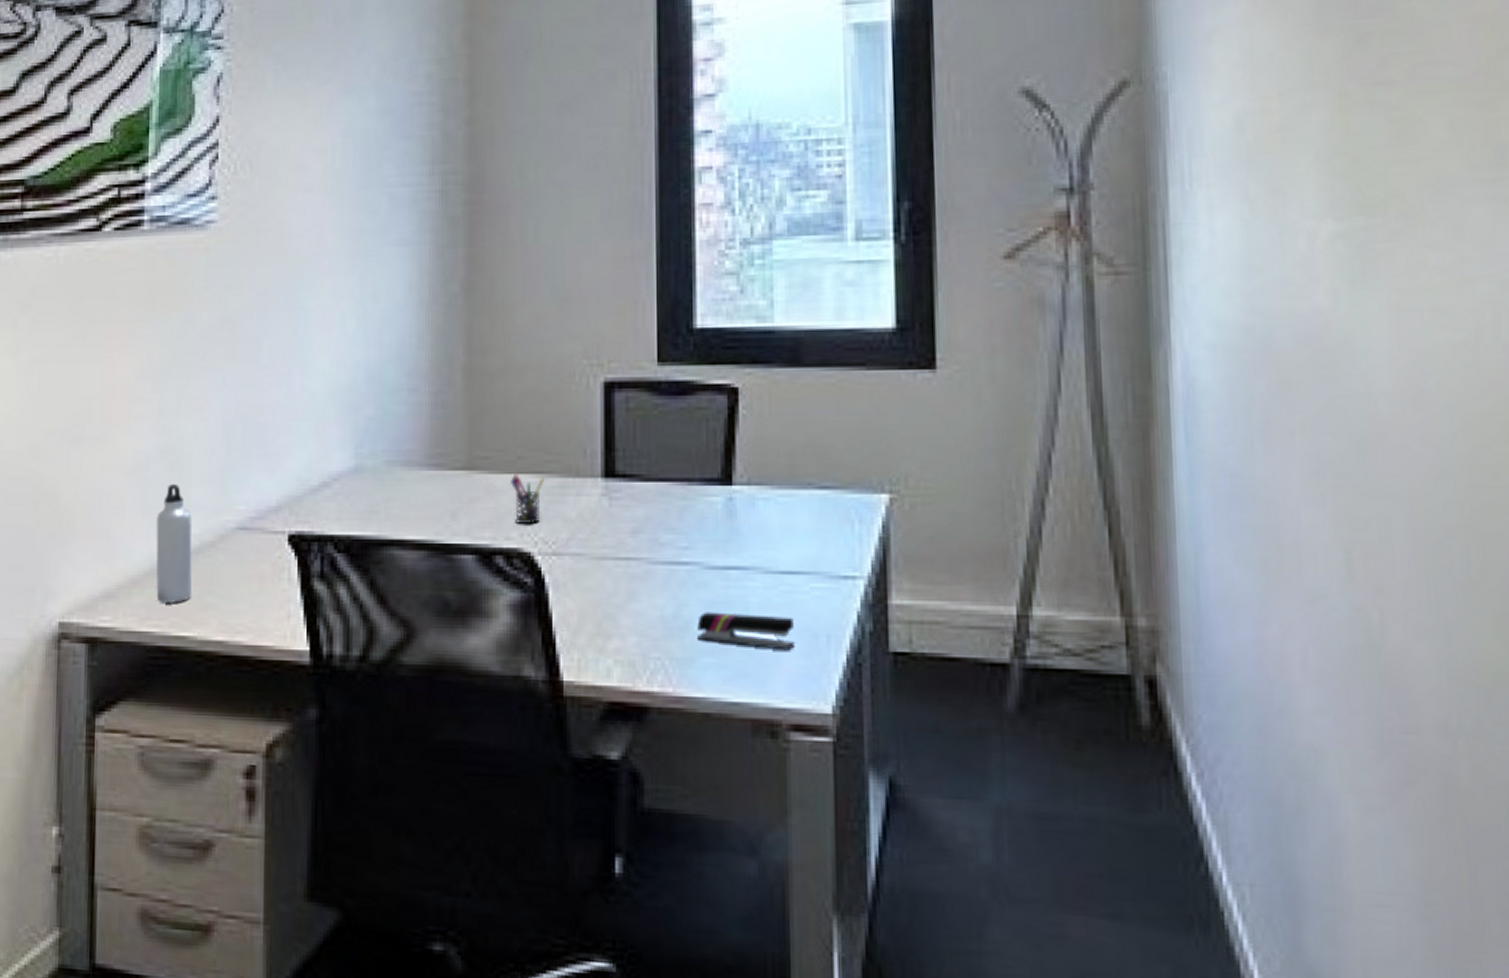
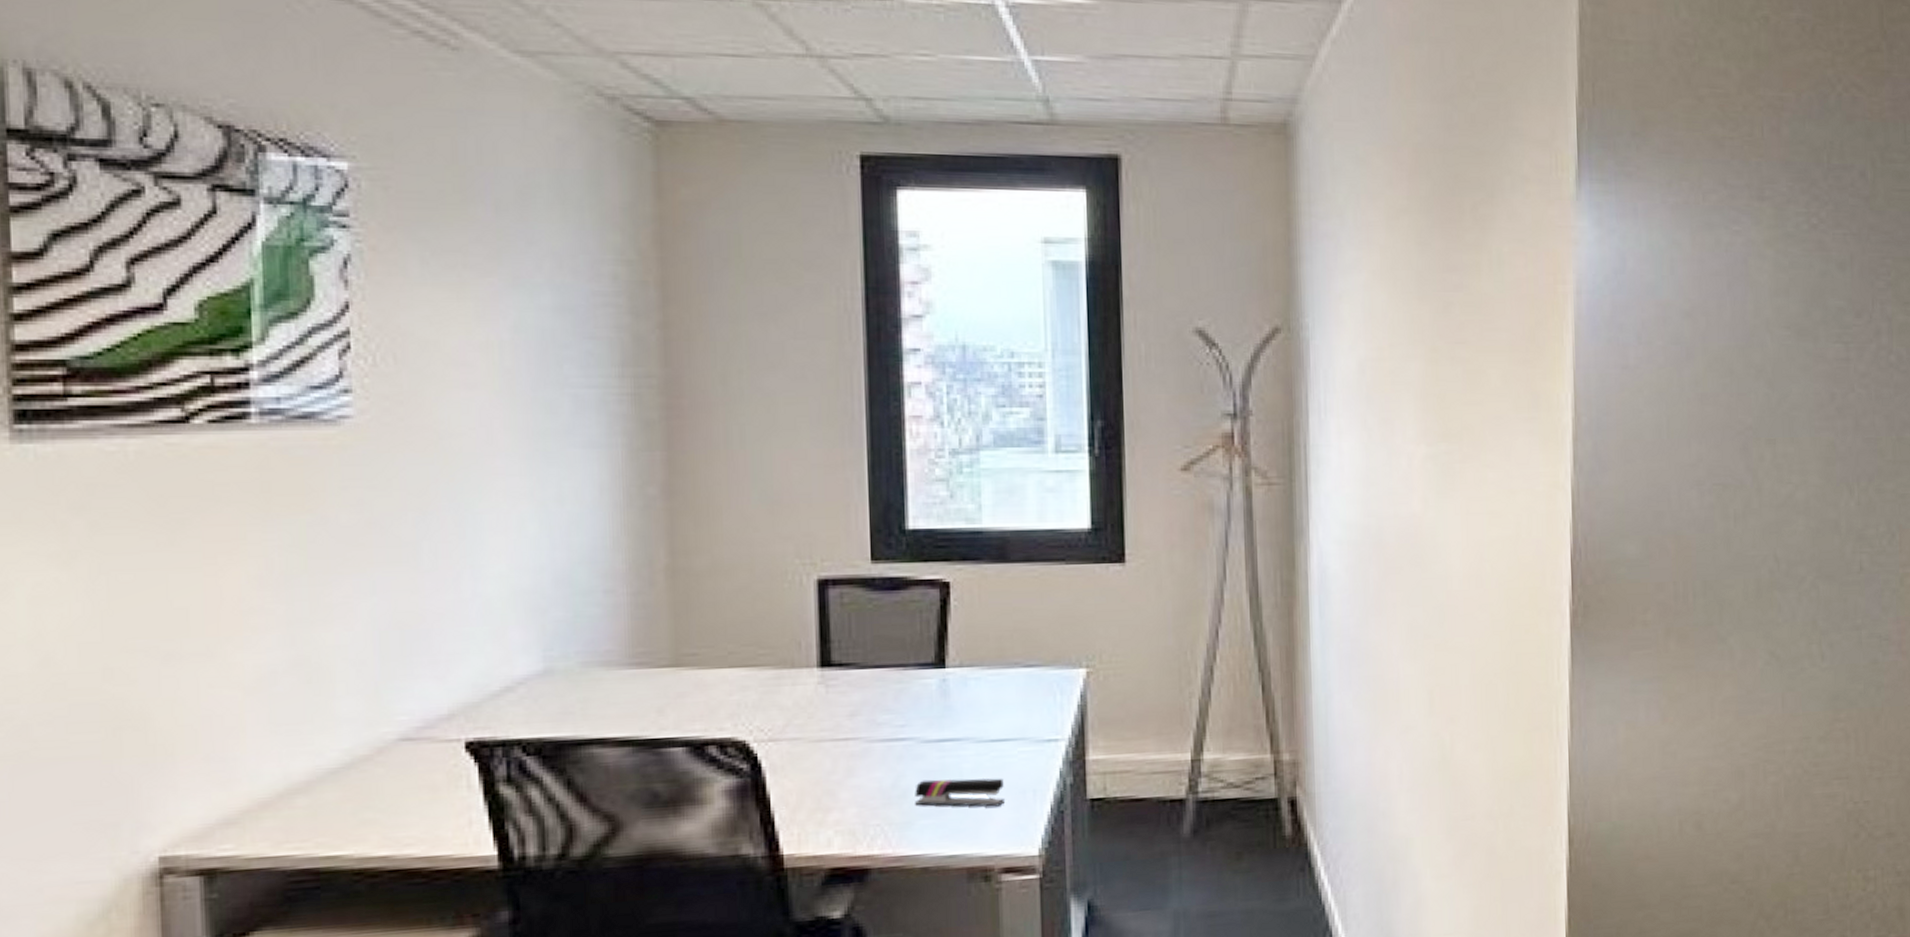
water bottle: present [156,484,193,603] -> none [290,698,343,824]
pen holder: present [511,472,546,524] -> none [722,667,759,715]

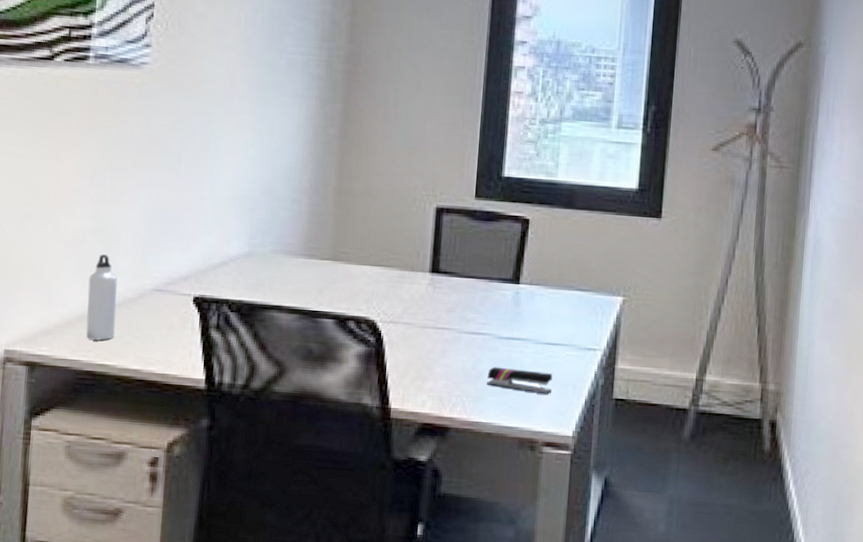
water bottle: none [290,698,343,824] -> present [86,254,118,341]

